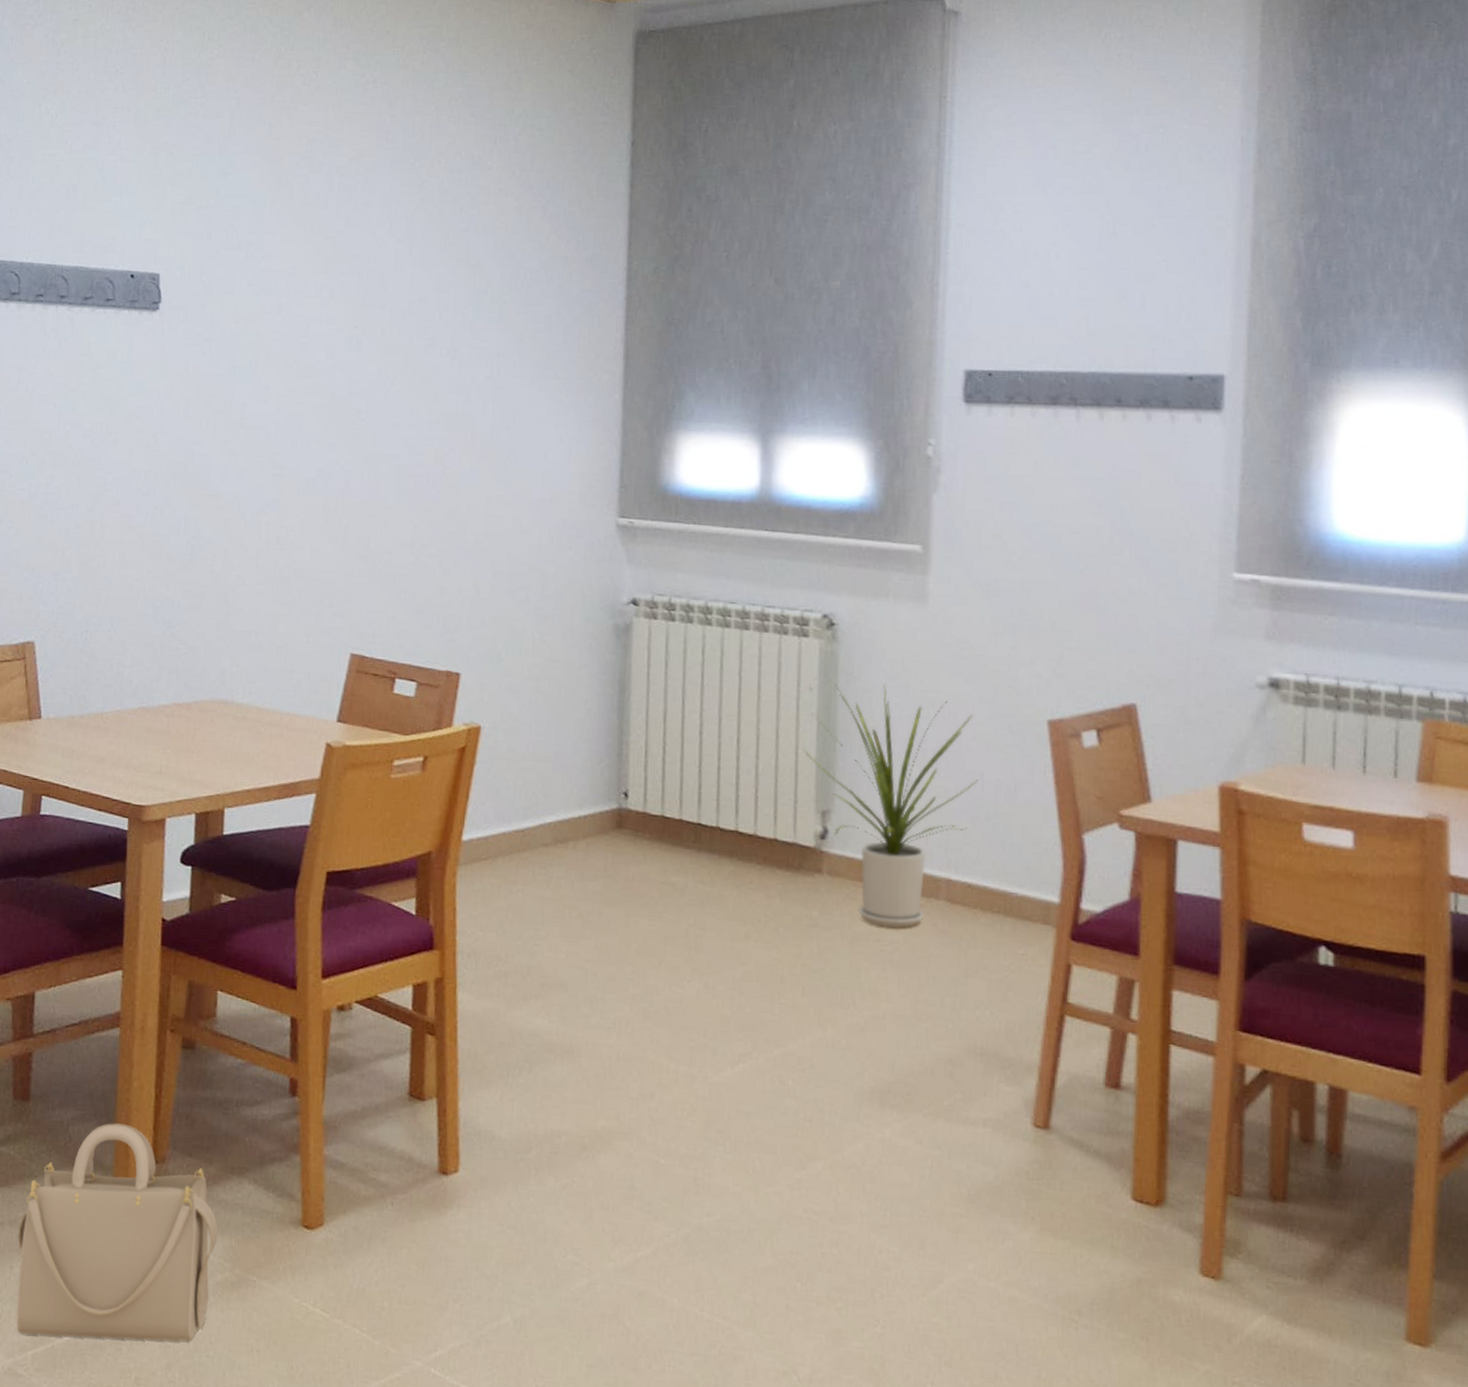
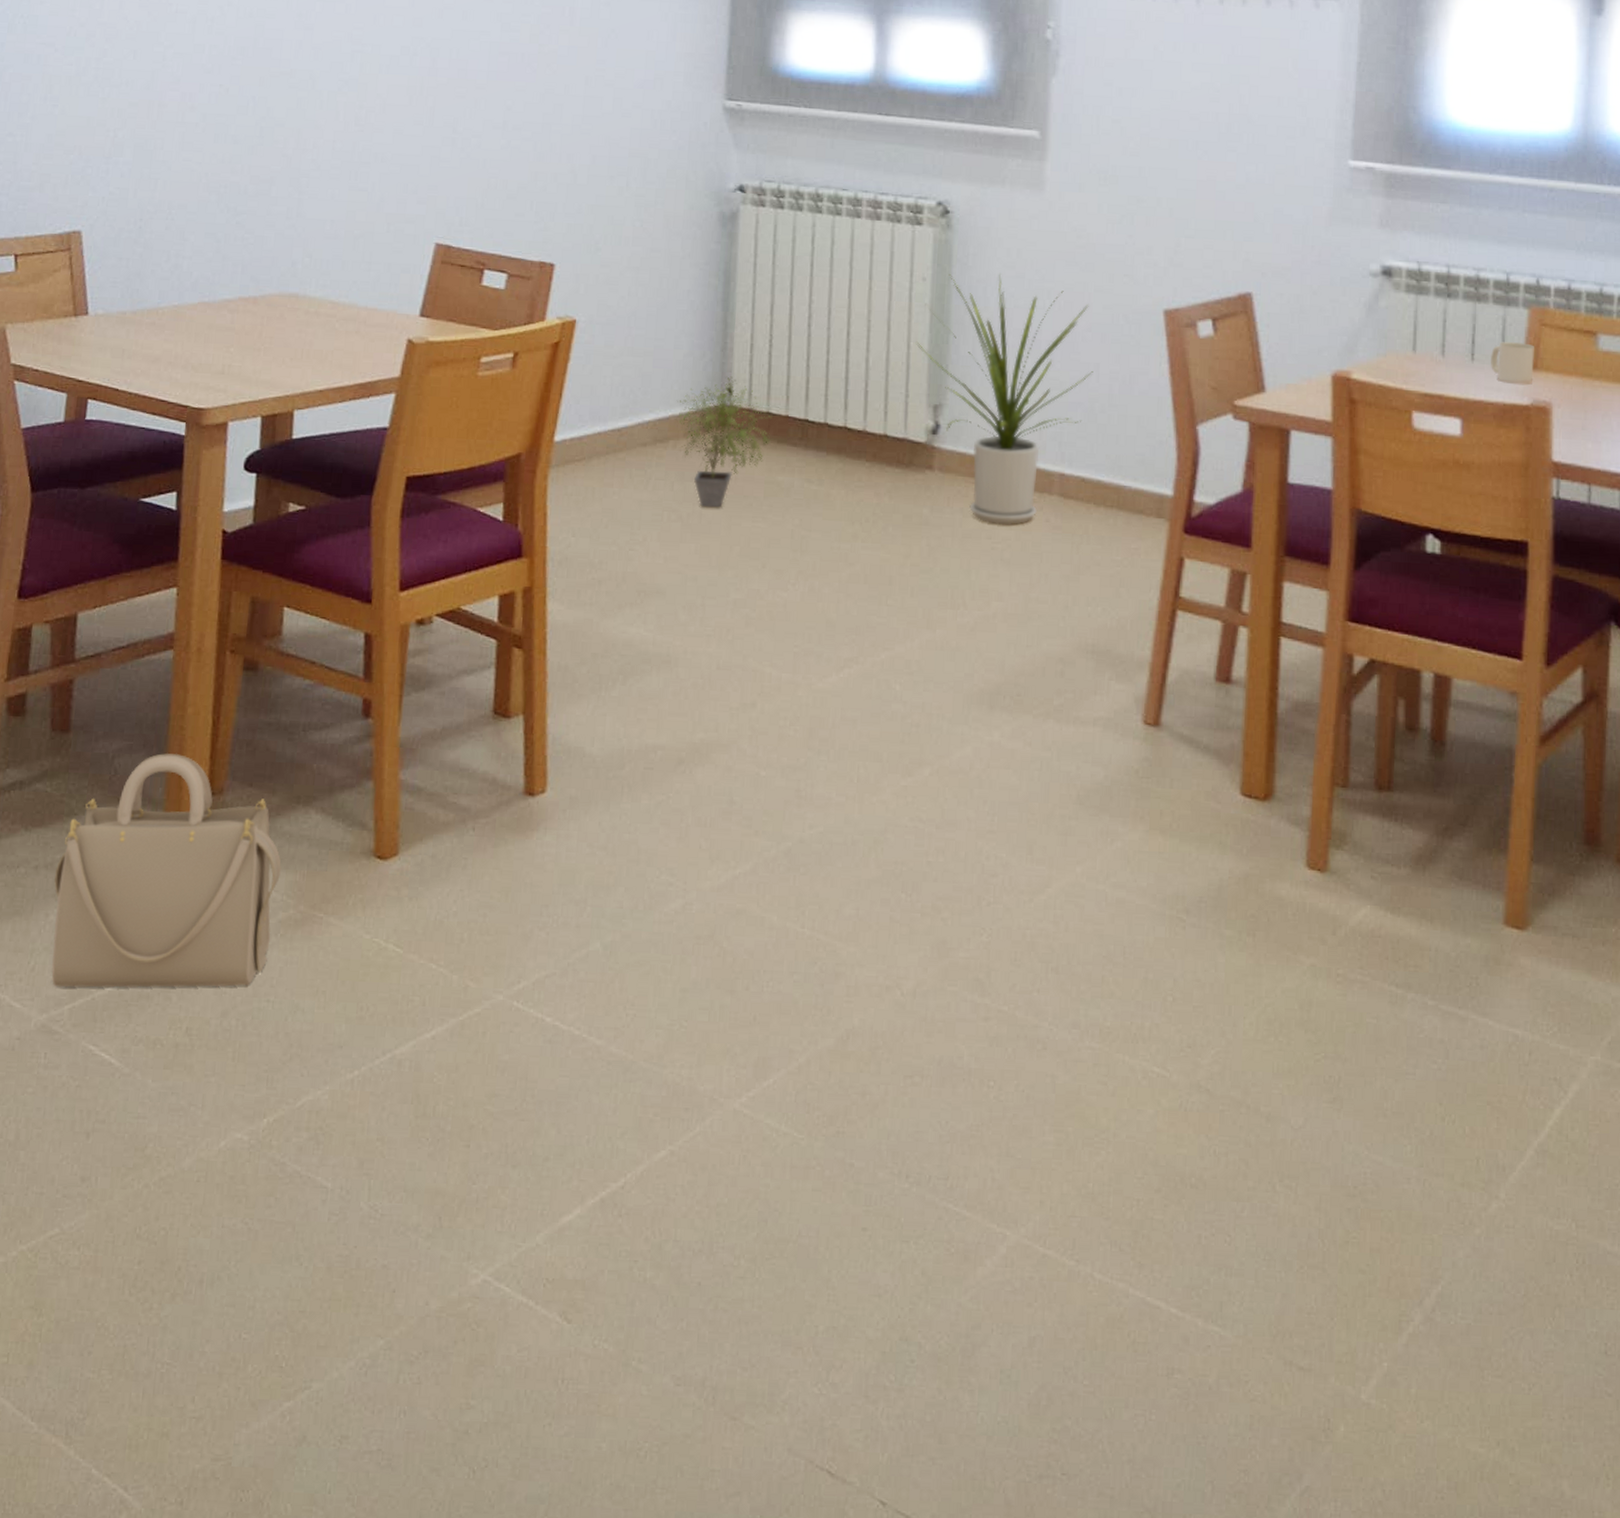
potted plant: none [576,781,666,907] -> present [677,376,771,508]
cup: none [1384,754,1429,799] -> present [1491,342,1534,386]

